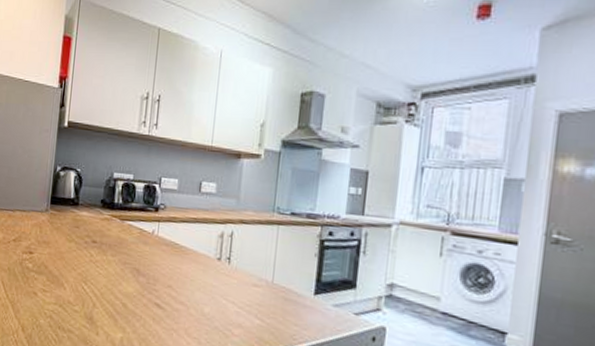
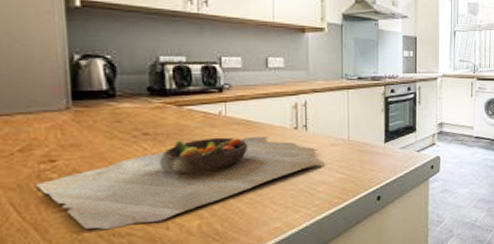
cutting board: none [19,252,244,326] -> present [36,137,325,230]

